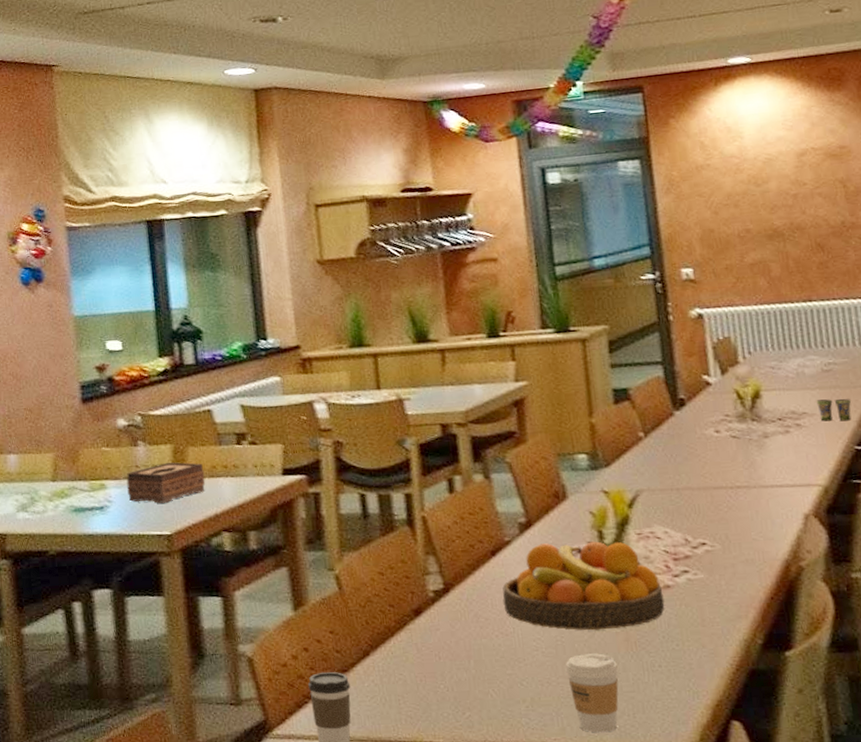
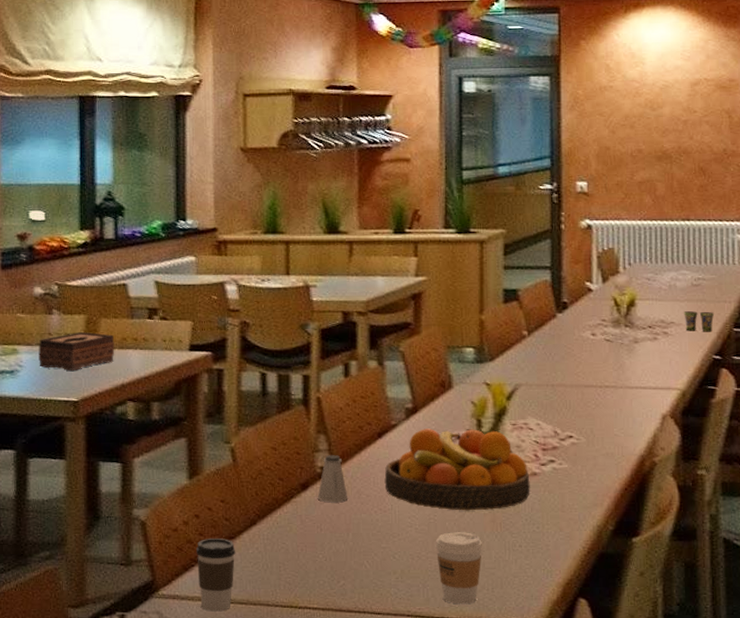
saltshaker: none [432,577,466,628] -> present [317,455,349,503]

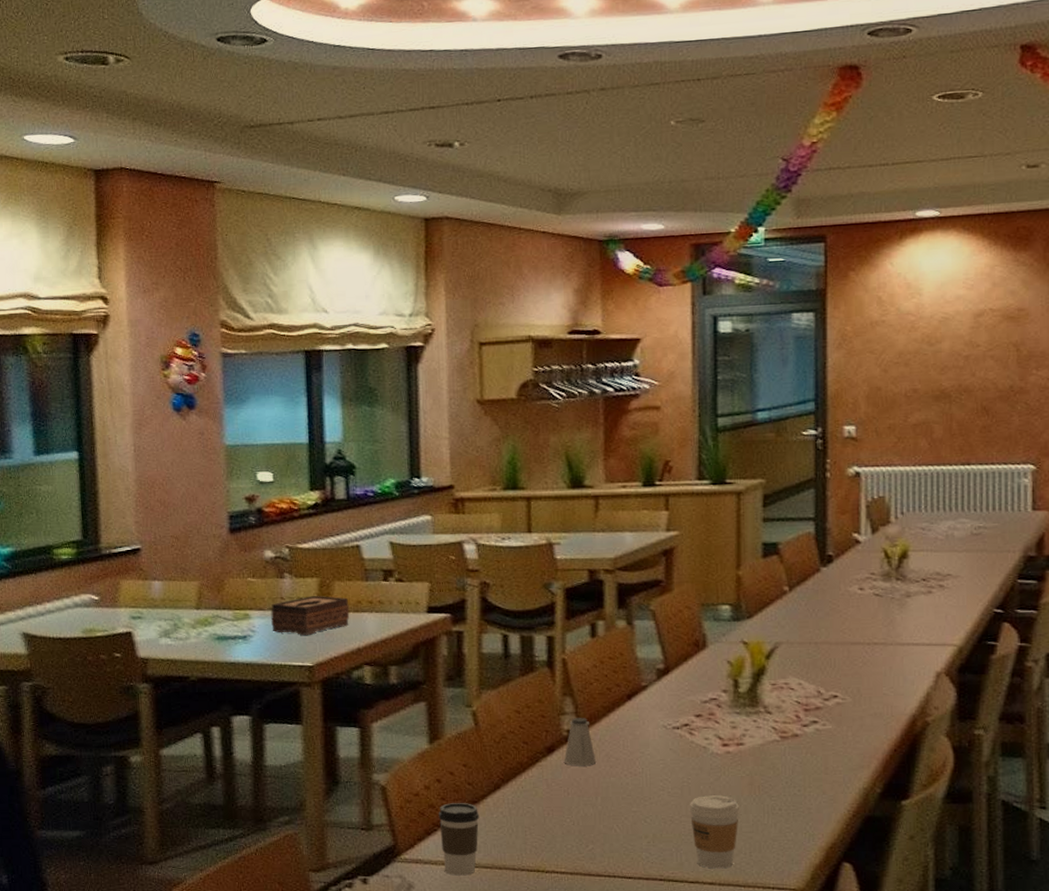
fruit bowl: present [384,428,530,511] -> none [634,689,791,774]
cup: present [684,311,715,332] -> none [962,562,997,584]

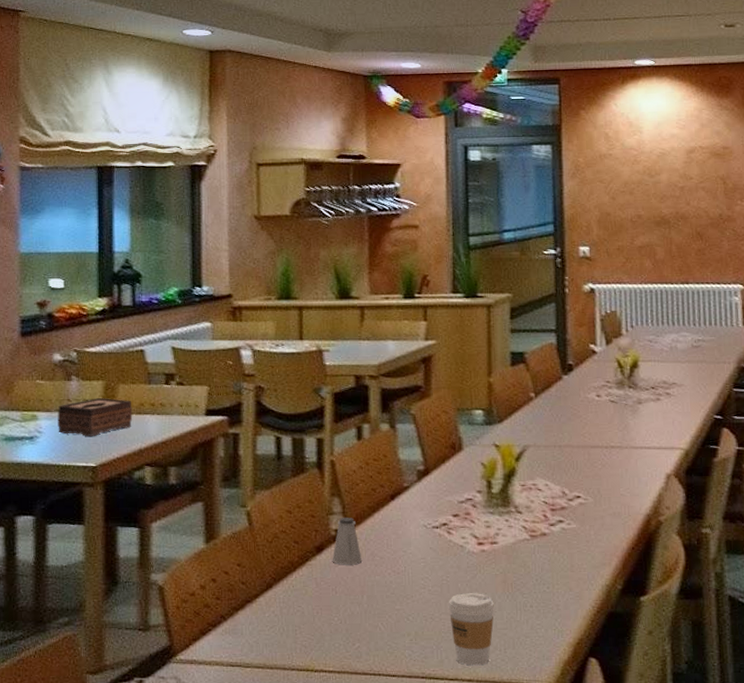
coffee cup: present [438,803,480,876] -> none [212,602,253,676]

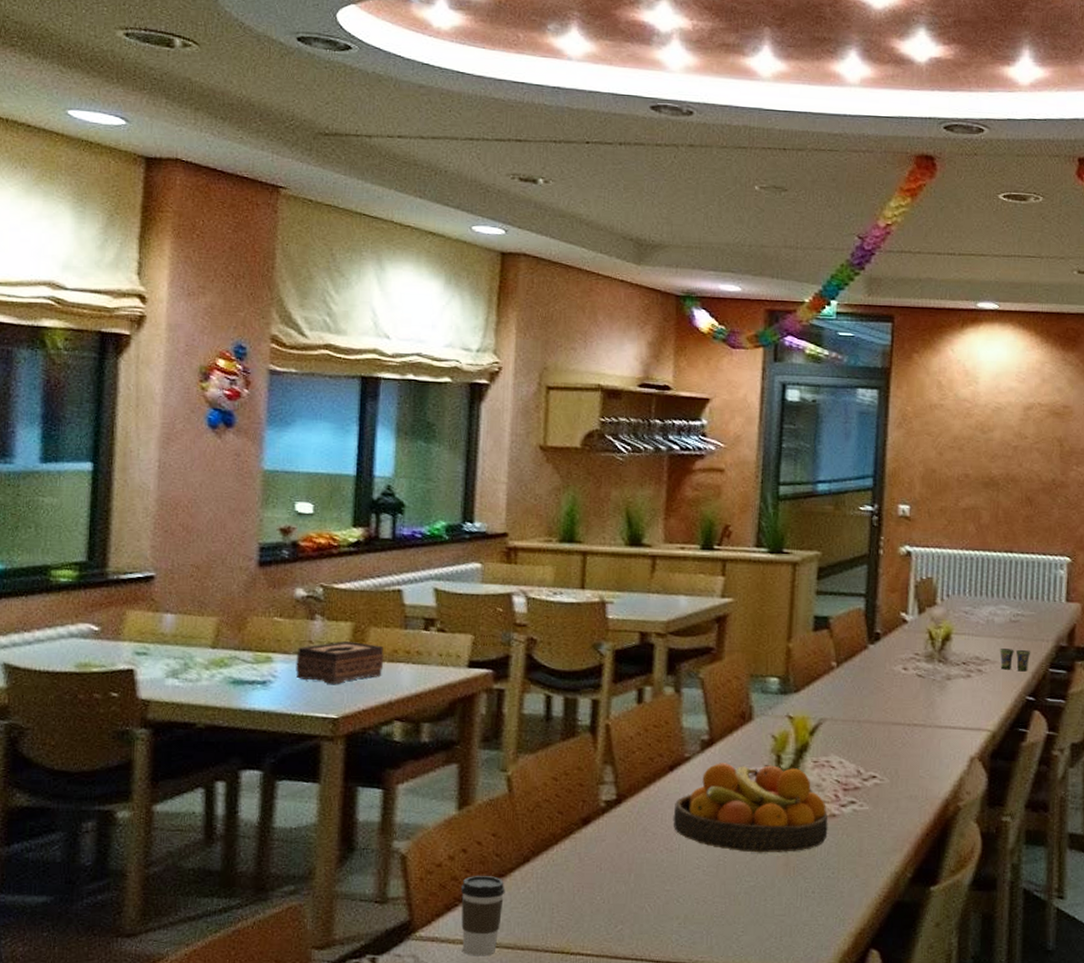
coffee cup: none [212,602,253,676] -> present [460,876,505,956]
saltshaker: present [332,518,363,565] -> none [599,788,633,840]
fruit bowl: none [397,490,540,572] -> present [673,763,828,853]
coffee cup: present [448,593,495,666] -> none [723,875,774,954]
cup: none [685,372,715,393] -> present [1000,649,1031,672]

